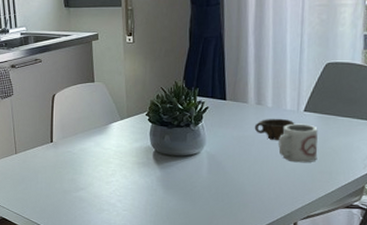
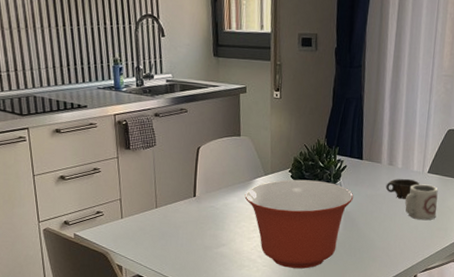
mixing bowl: none [101,122,218,214] -> present [244,179,354,269]

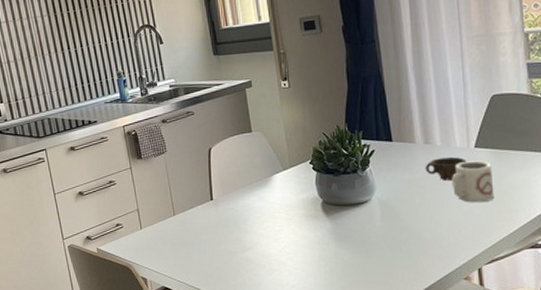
mixing bowl: present [244,179,354,269] -> none [264,169,389,269]

